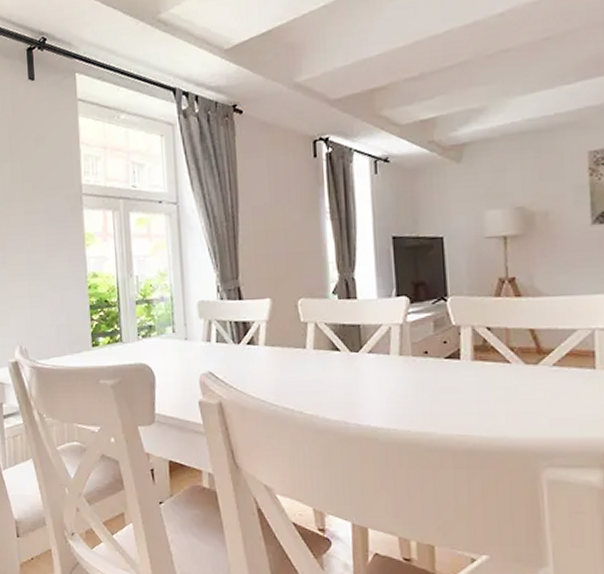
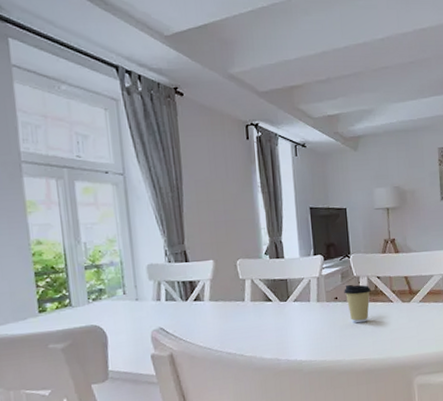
coffee cup: none [437,335,477,387] -> present [344,284,371,324]

